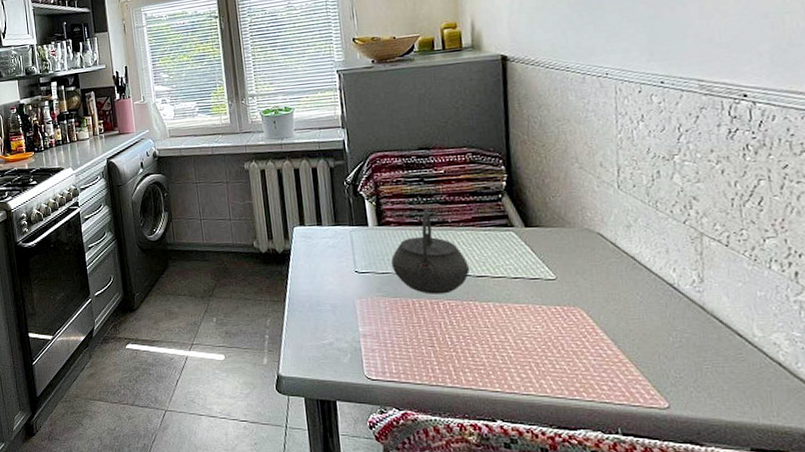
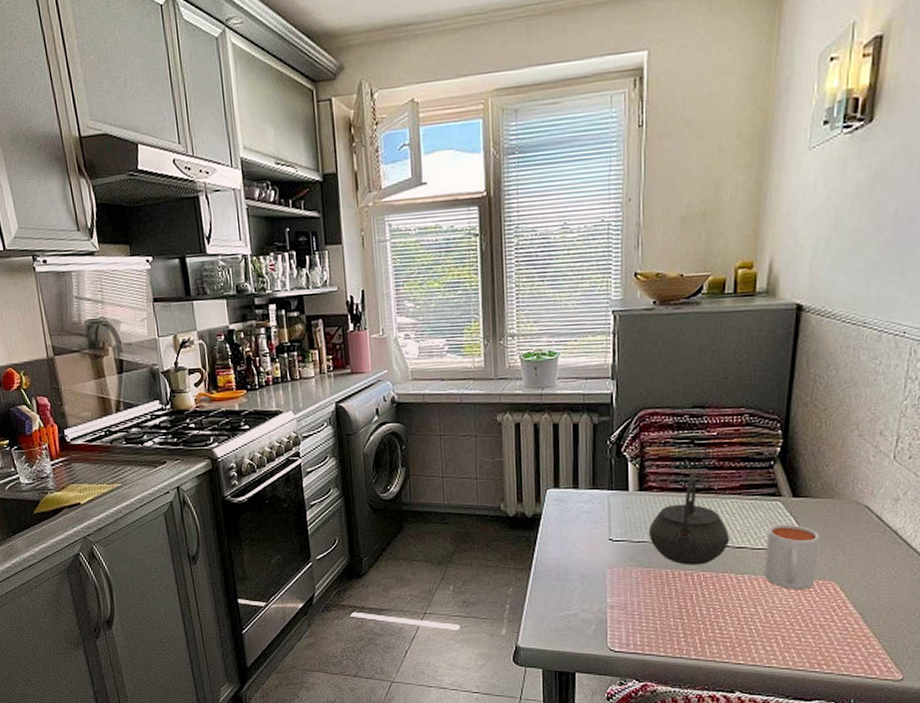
mug: none [505,252,560,316] -> present [764,524,820,589]

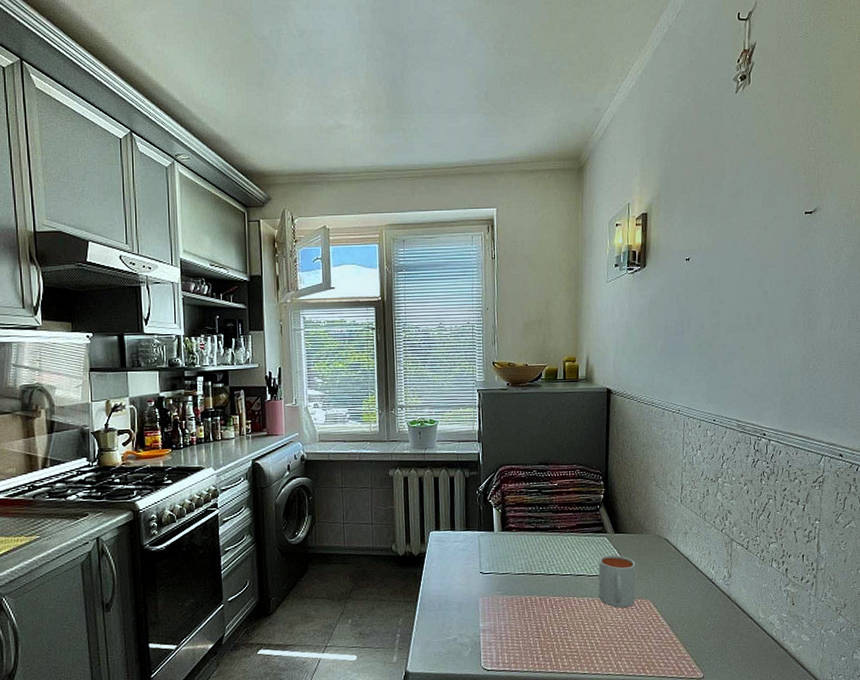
kettle: present [649,473,731,565] -> none [511,516,572,592]

